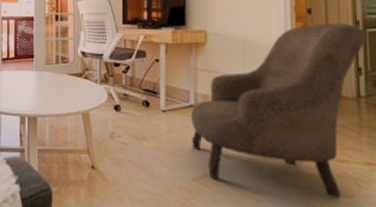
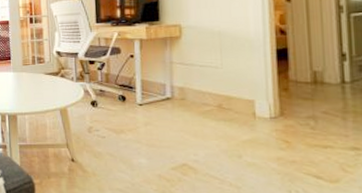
armchair: present [191,23,367,199] -> none [168,9,351,184]

